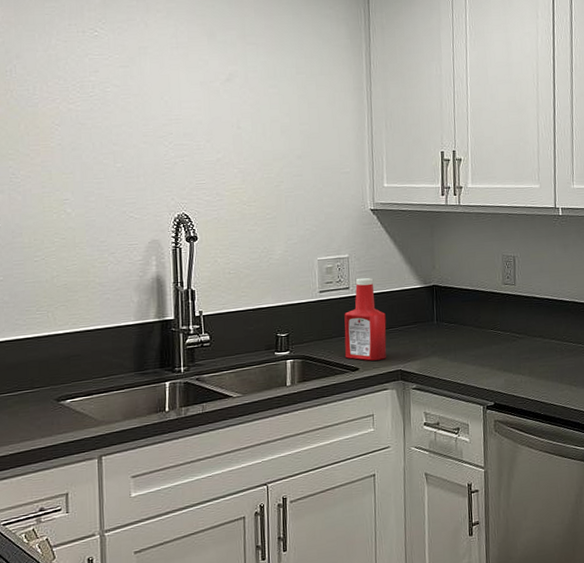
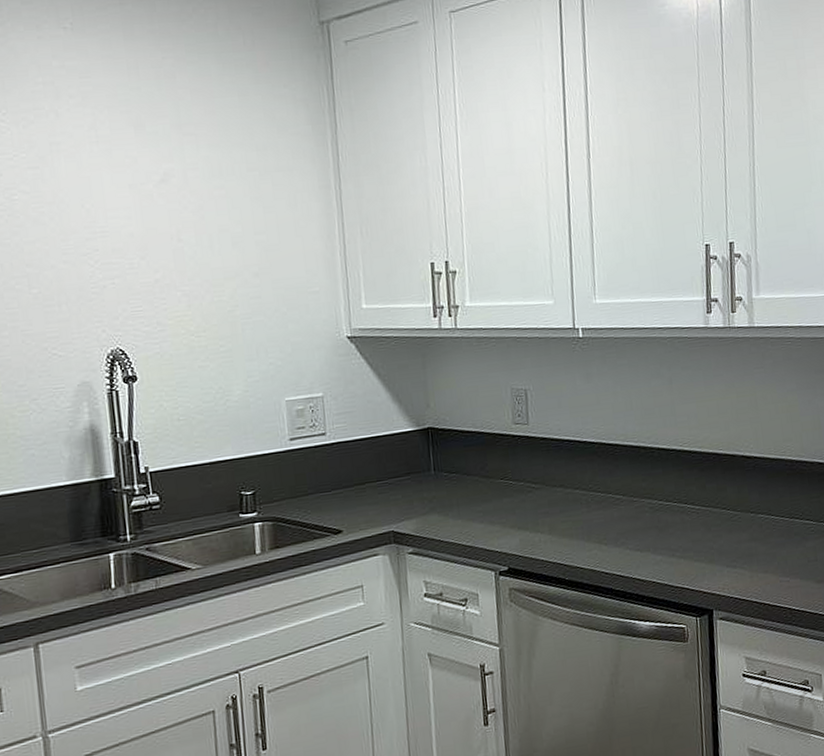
ketchup bottle: present [344,277,387,361] -> none [321,420,375,521]

